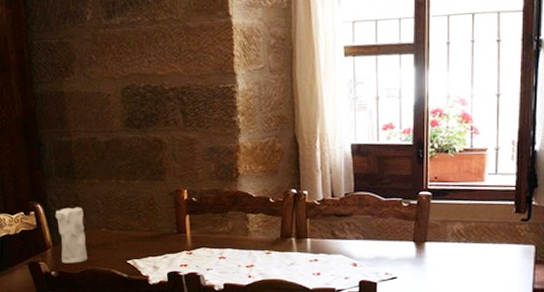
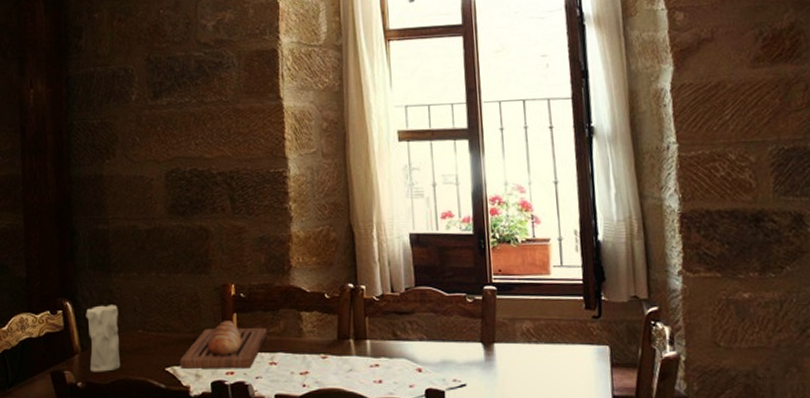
bread loaf: none [139,221,217,262] -> present [179,321,267,369]

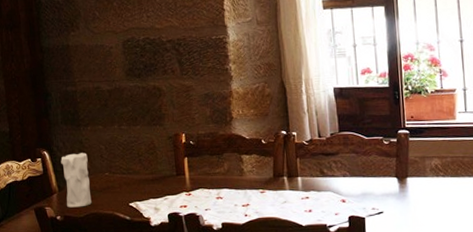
bread loaf: present [179,321,267,369] -> none [140,164,214,204]

